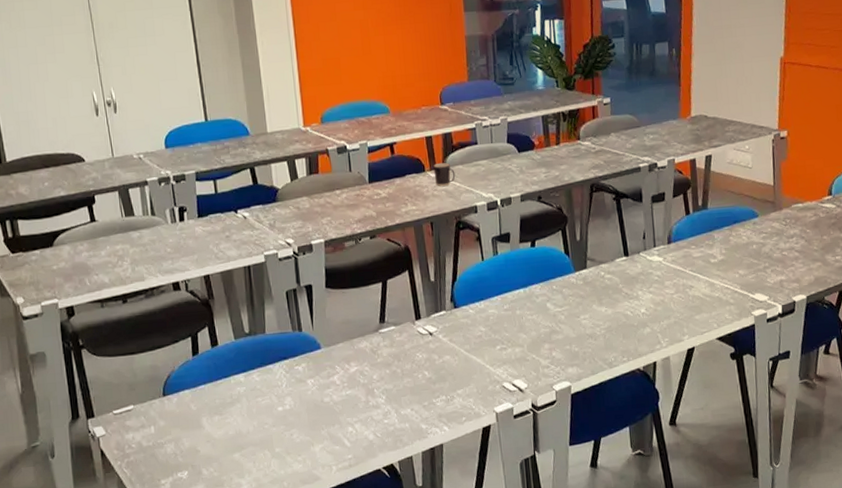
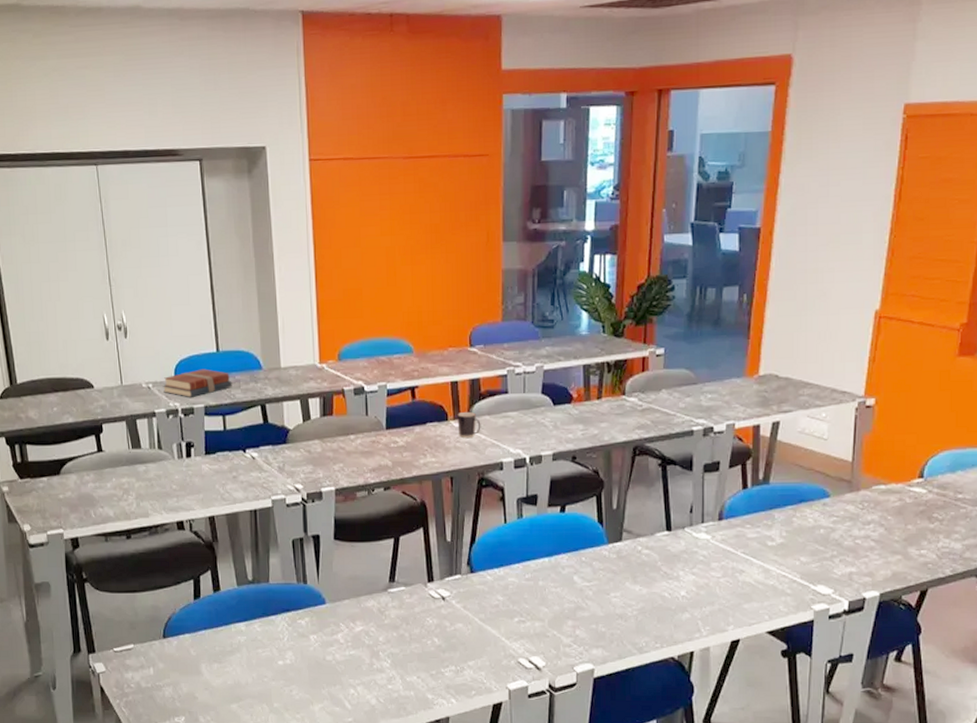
books: none [153,137,222,165] -> present [162,369,232,397]

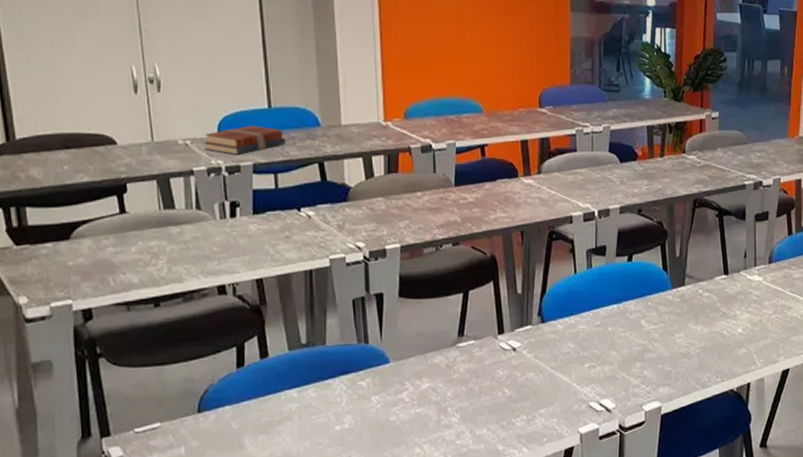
mug: present [457,411,481,438] -> none [527,168,551,193]

